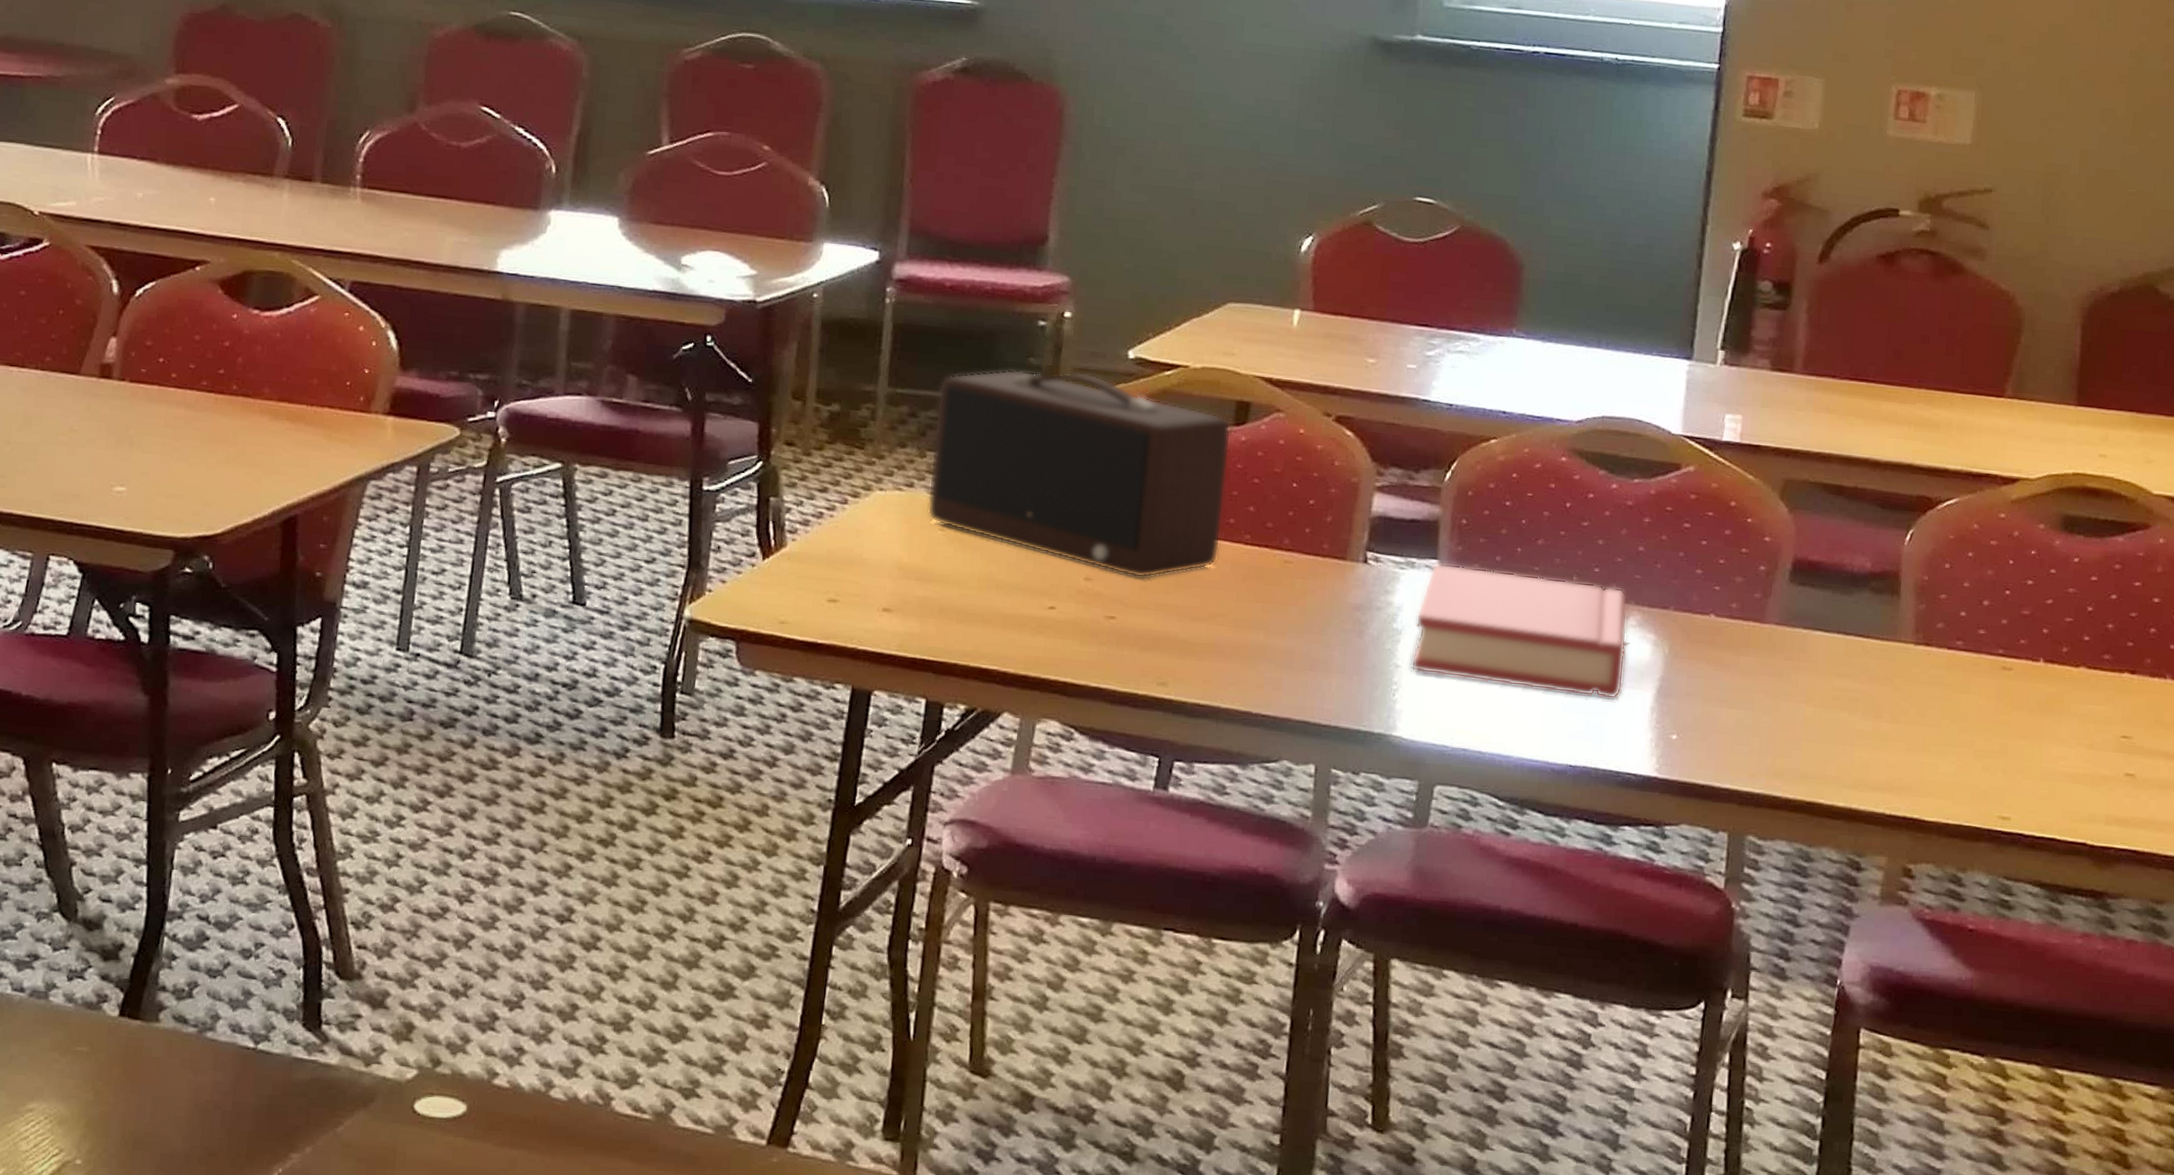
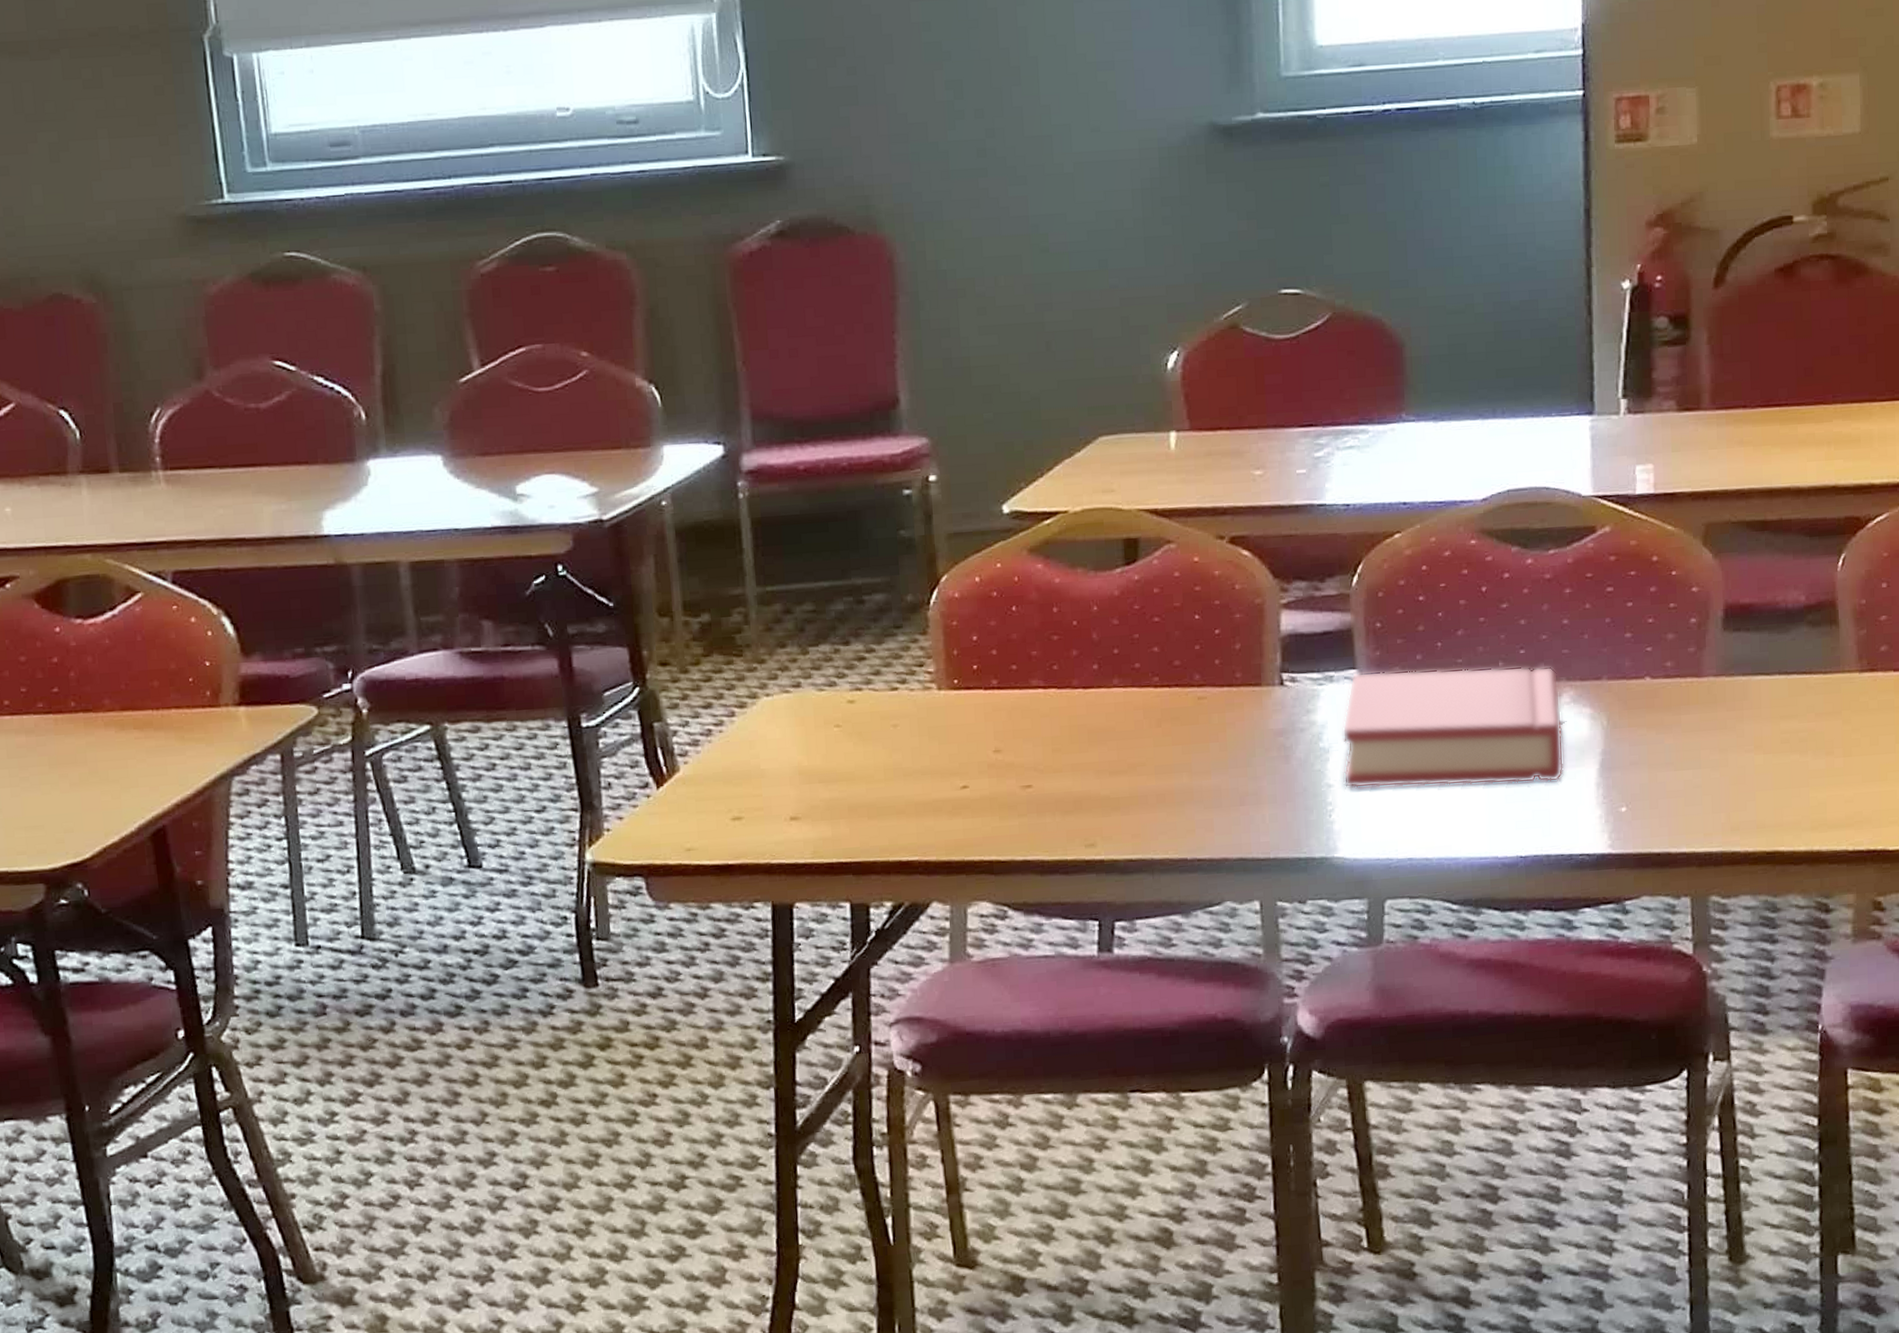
speaker: present [927,369,1232,579] -> none [810,536,1129,742]

